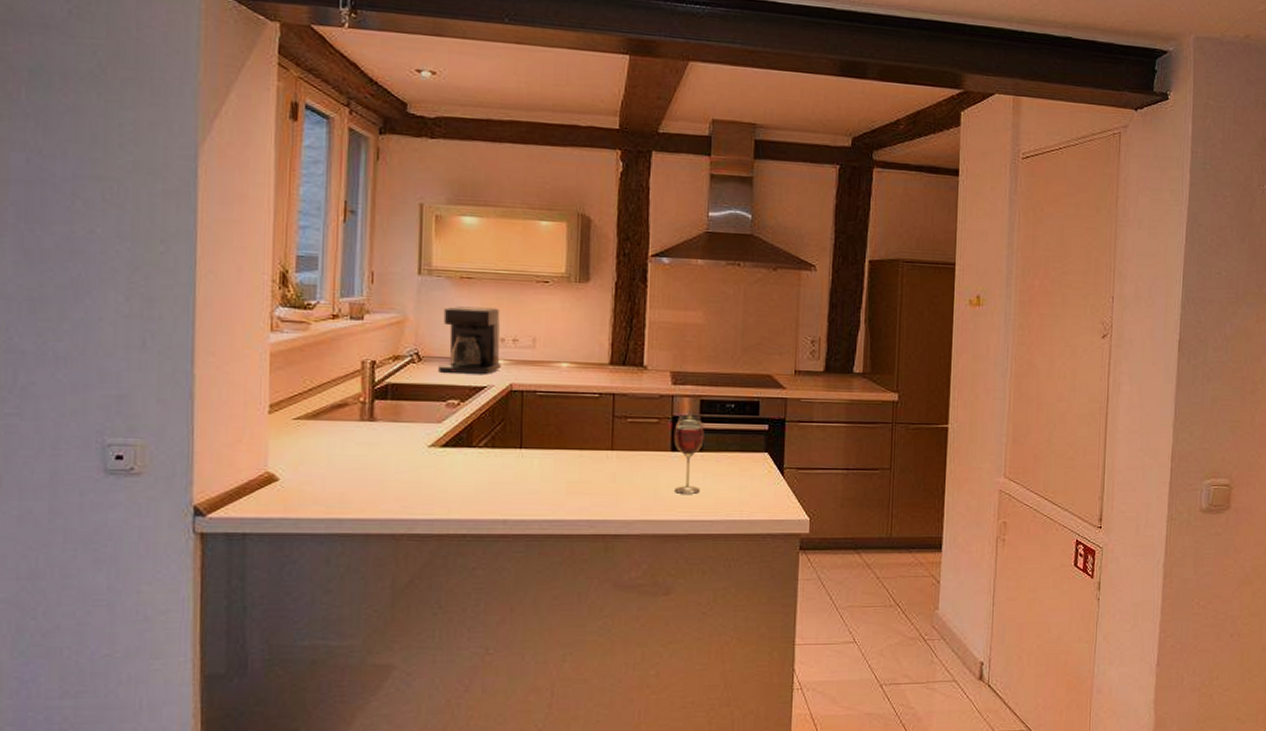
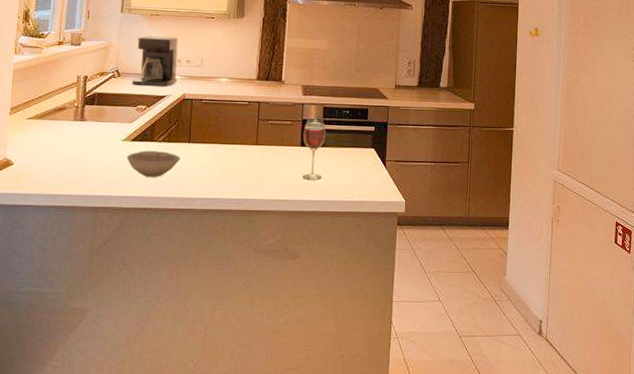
bowl: none [435,458,510,494] -> present [126,150,181,177]

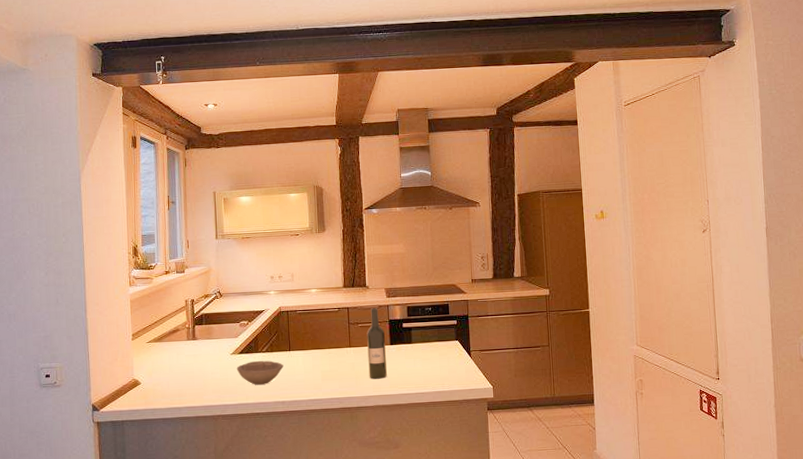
coffee maker: present [132,36,178,87] -> none [233,256,273,304]
wine bottle: none [274,105,296,182] -> present [367,308,388,379]
wineglass: present [303,119,326,180] -> none [391,318,413,375]

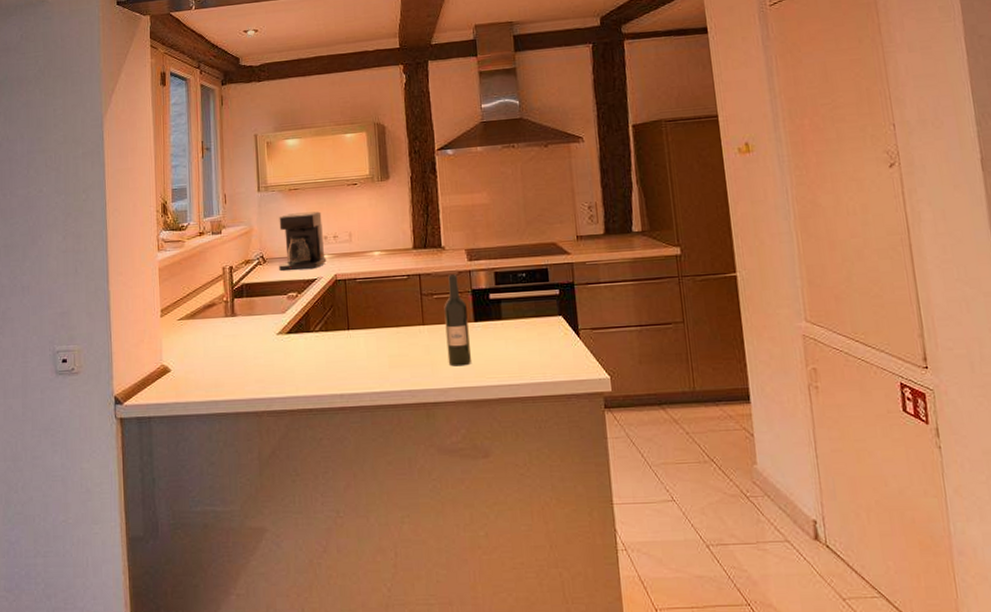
coffee maker: none [233,256,273,304] -> present [279,211,327,272]
bowl: present [236,360,284,385] -> none [284,341,341,373]

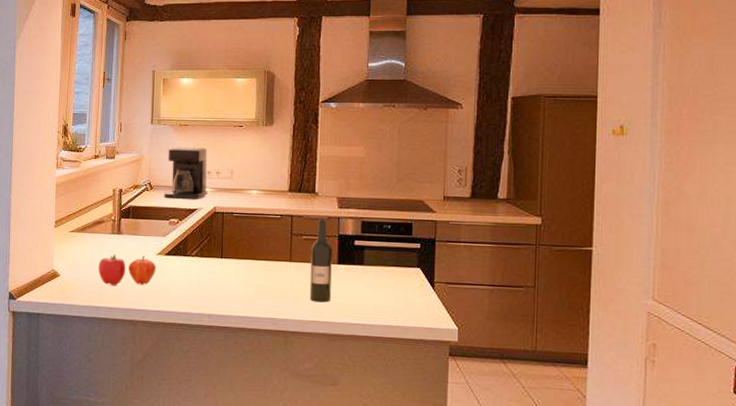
fruit: none [213,340,245,376] -> present [98,255,126,286]
fruit: none [246,336,279,371] -> present [127,255,157,286]

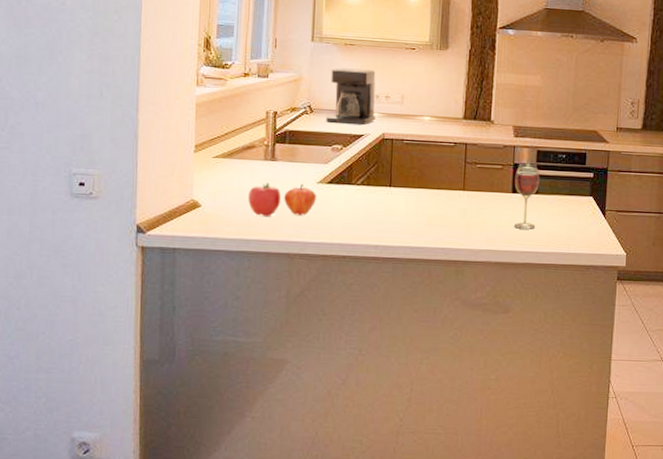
wine bottle: present [309,219,332,303] -> none [483,147,507,231]
wineglass: none [340,234,365,301] -> present [514,163,540,229]

